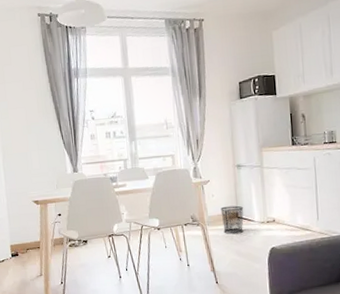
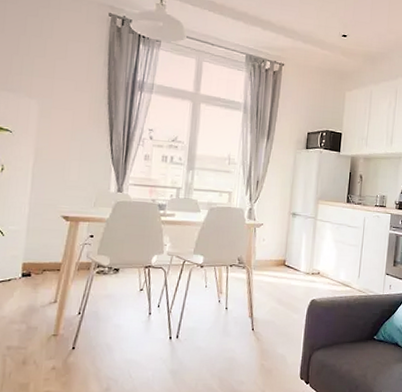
waste bin: present [220,205,244,234] -> none [268,252,292,281]

